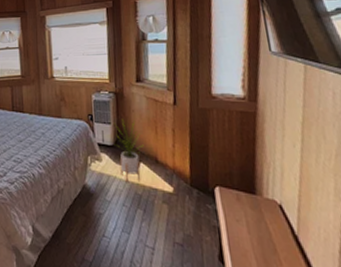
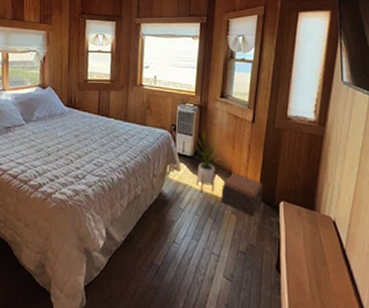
footstool: none [148,159,194,205] -> present [221,172,263,217]

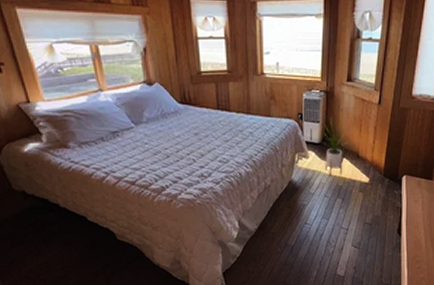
footstool: present [221,172,263,217] -> none [349,154,387,192]

